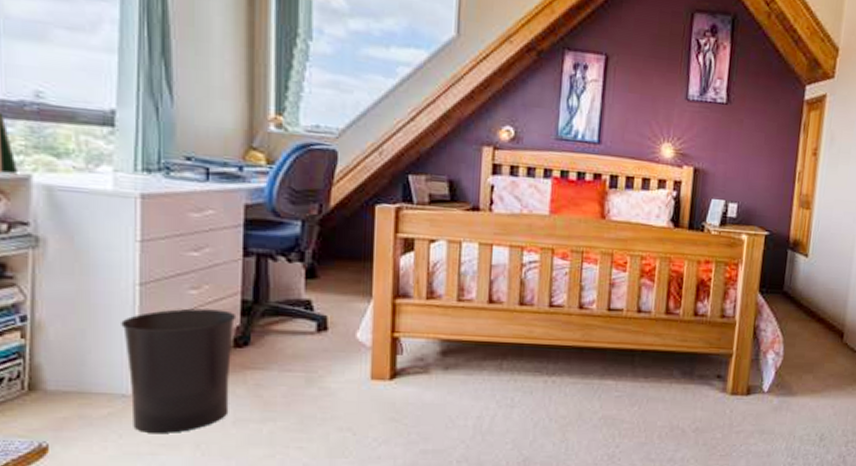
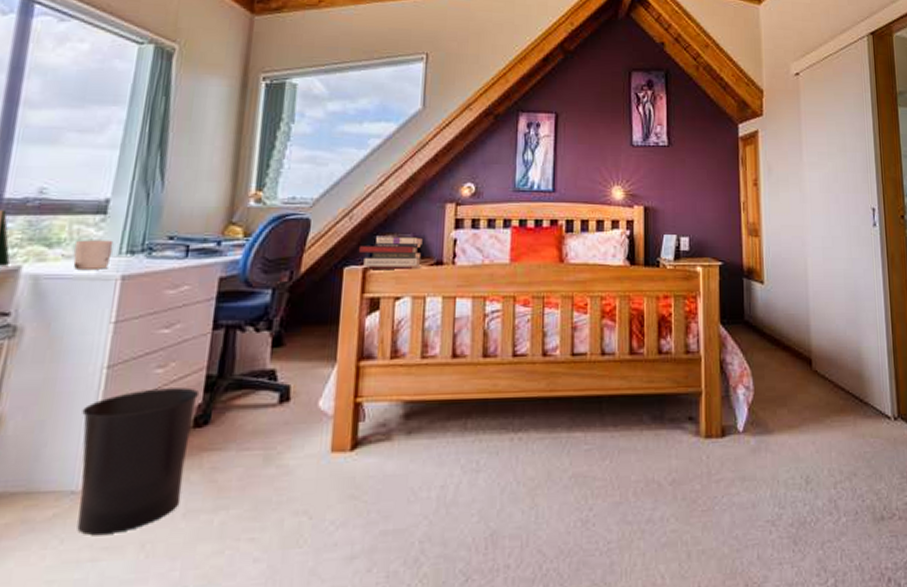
mug: none [86,152,127,186] -> present [73,240,114,269]
books: none [390,176,458,214] -> present [358,237,423,270]

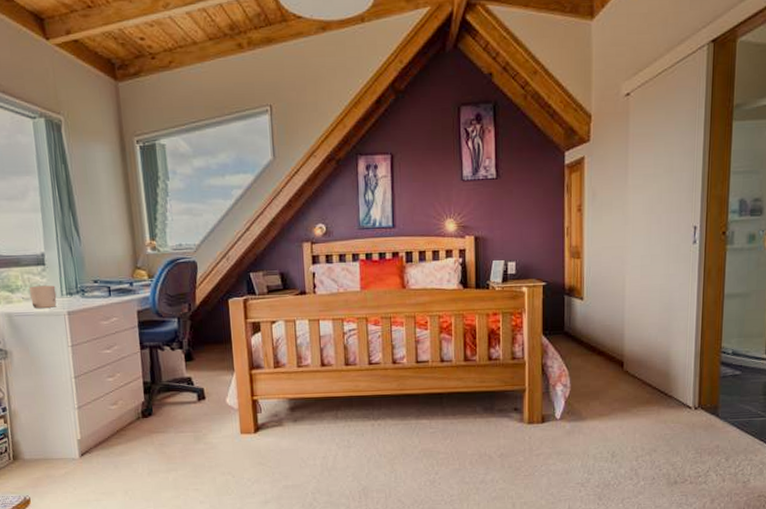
waste bin: present [77,387,200,535] -> none [65,391,144,485]
books: present [358,237,423,270] -> none [237,272,290,301]

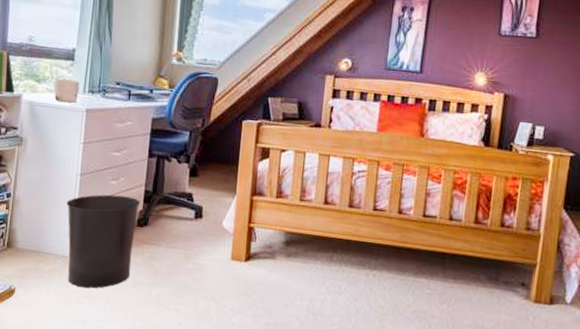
waste bin: none [65,391,144,485] -> present [66,194,141,288]

